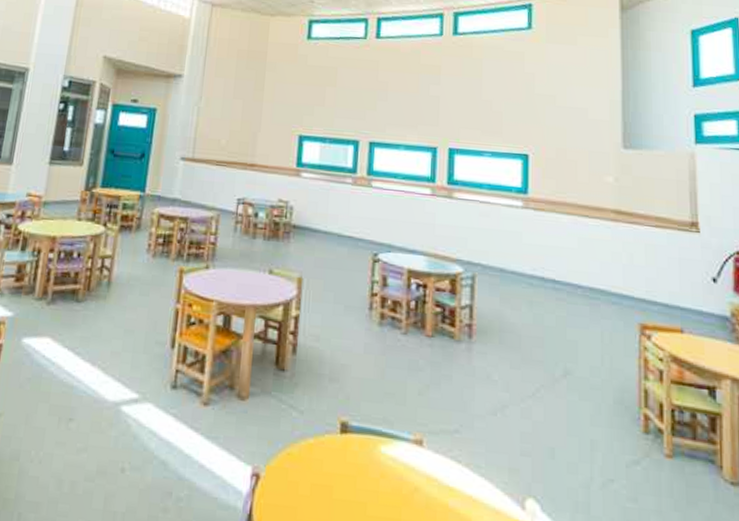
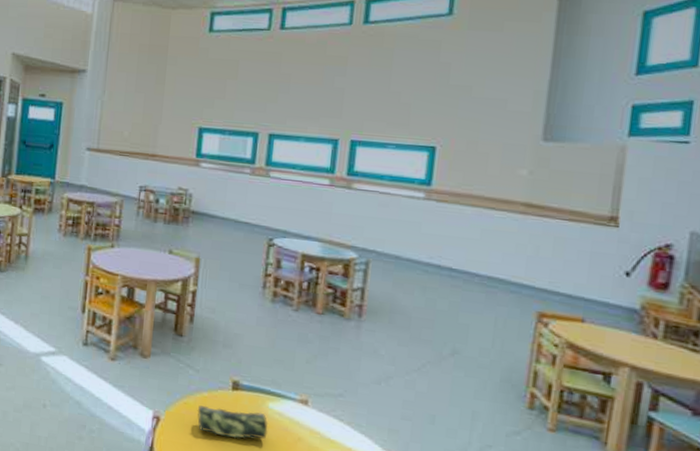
pencil case: none [302,455,382,495] -> present [197,405,269,440]

